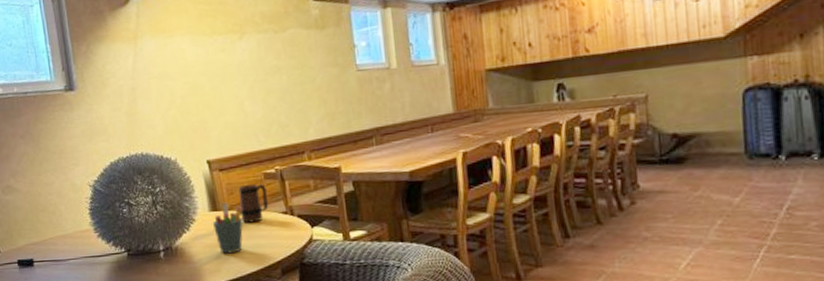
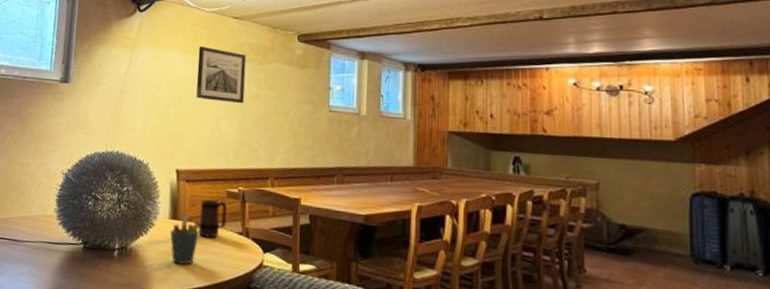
wall art: none [206,24,265,83] -> present [196,46,247,104]

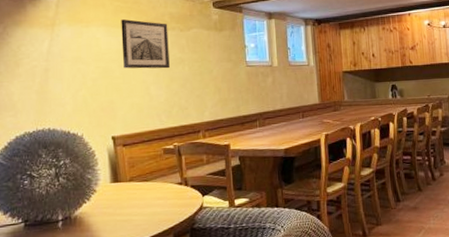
pen holder: present [169,213,201,265] -> none [112,174,142,222]
mug: present [198,199,227,238] -> none [139,158,165,193]

